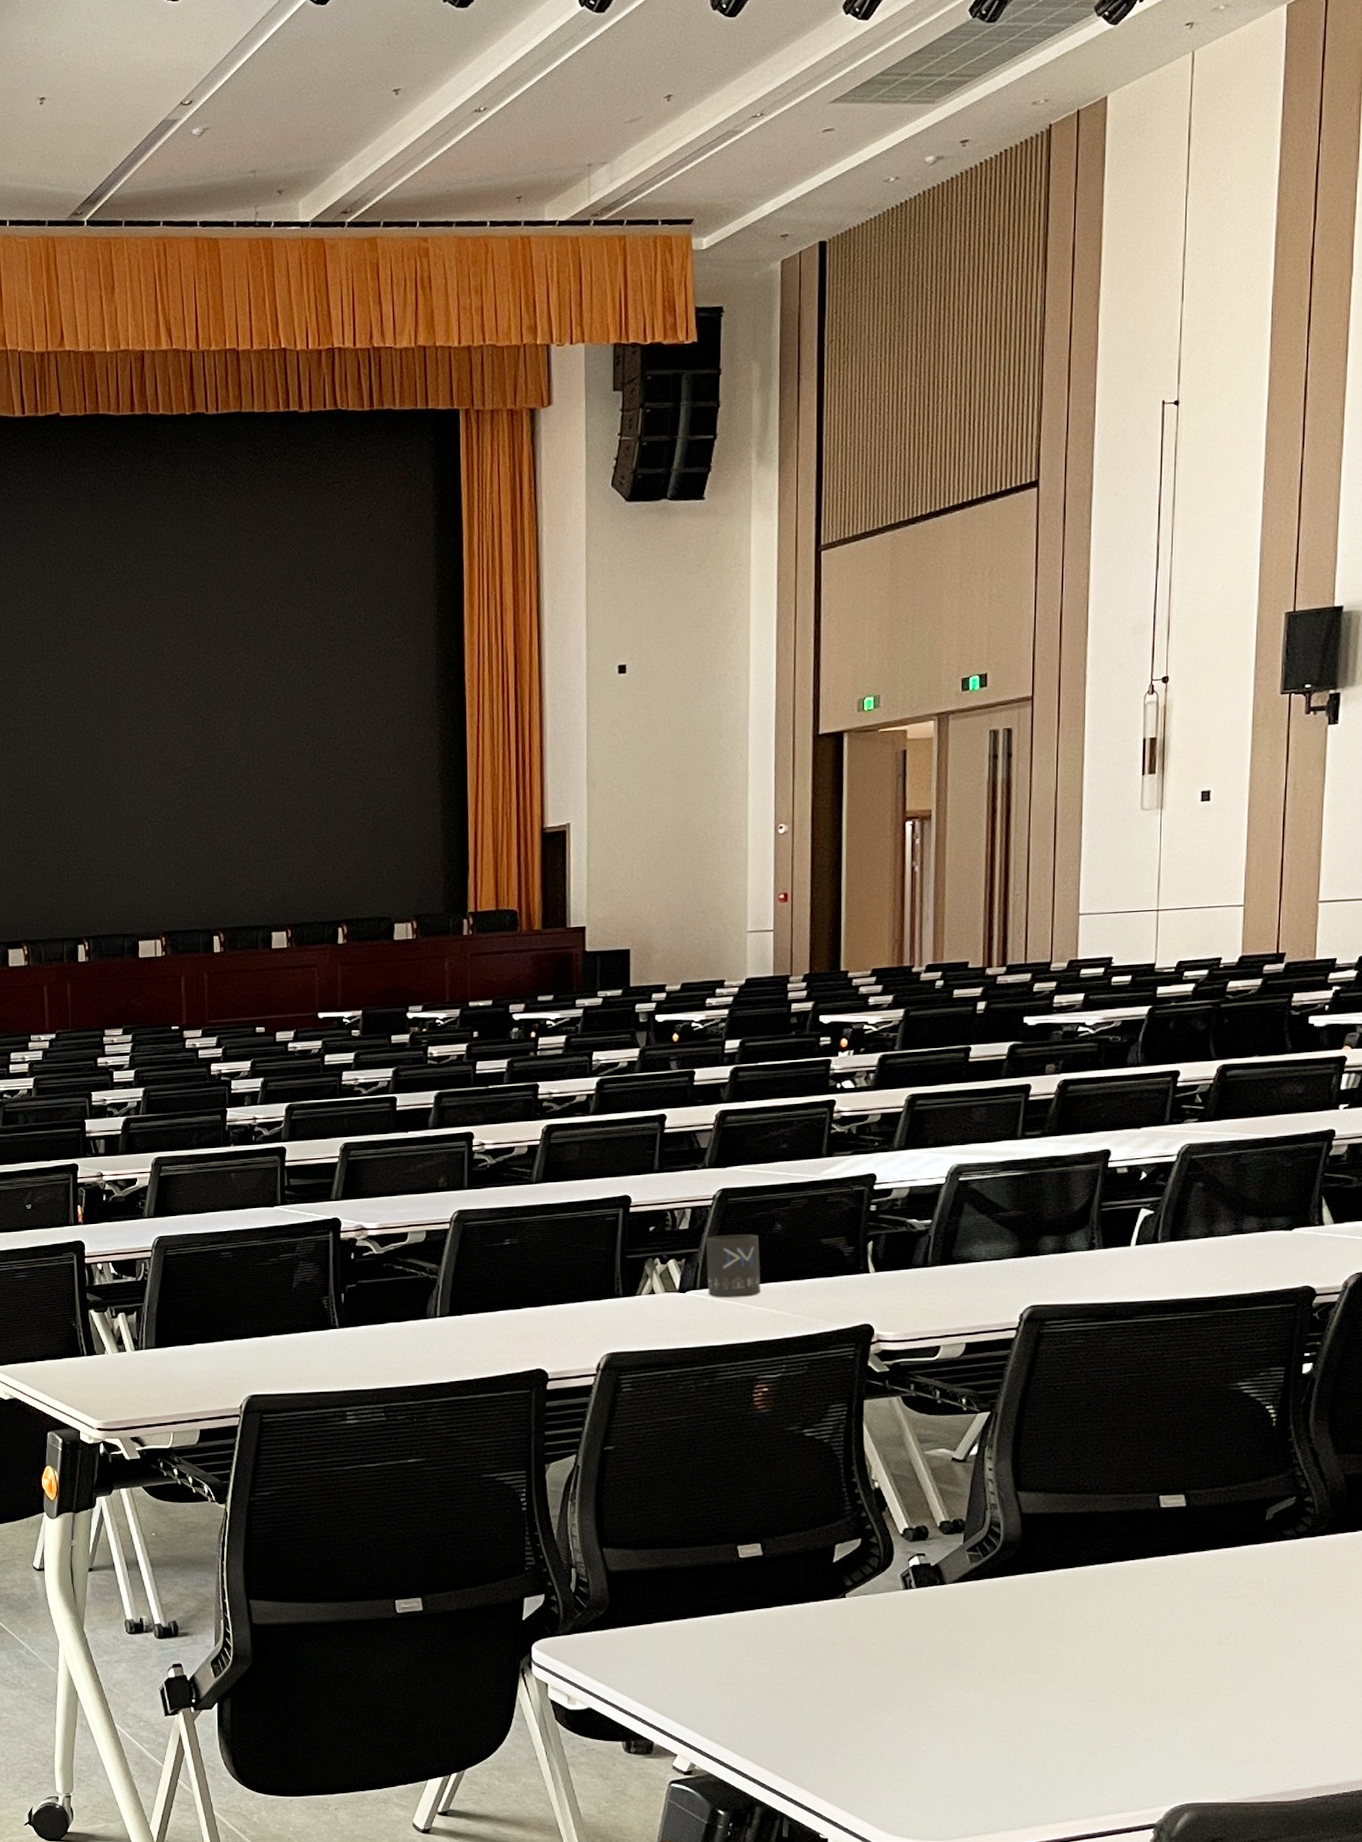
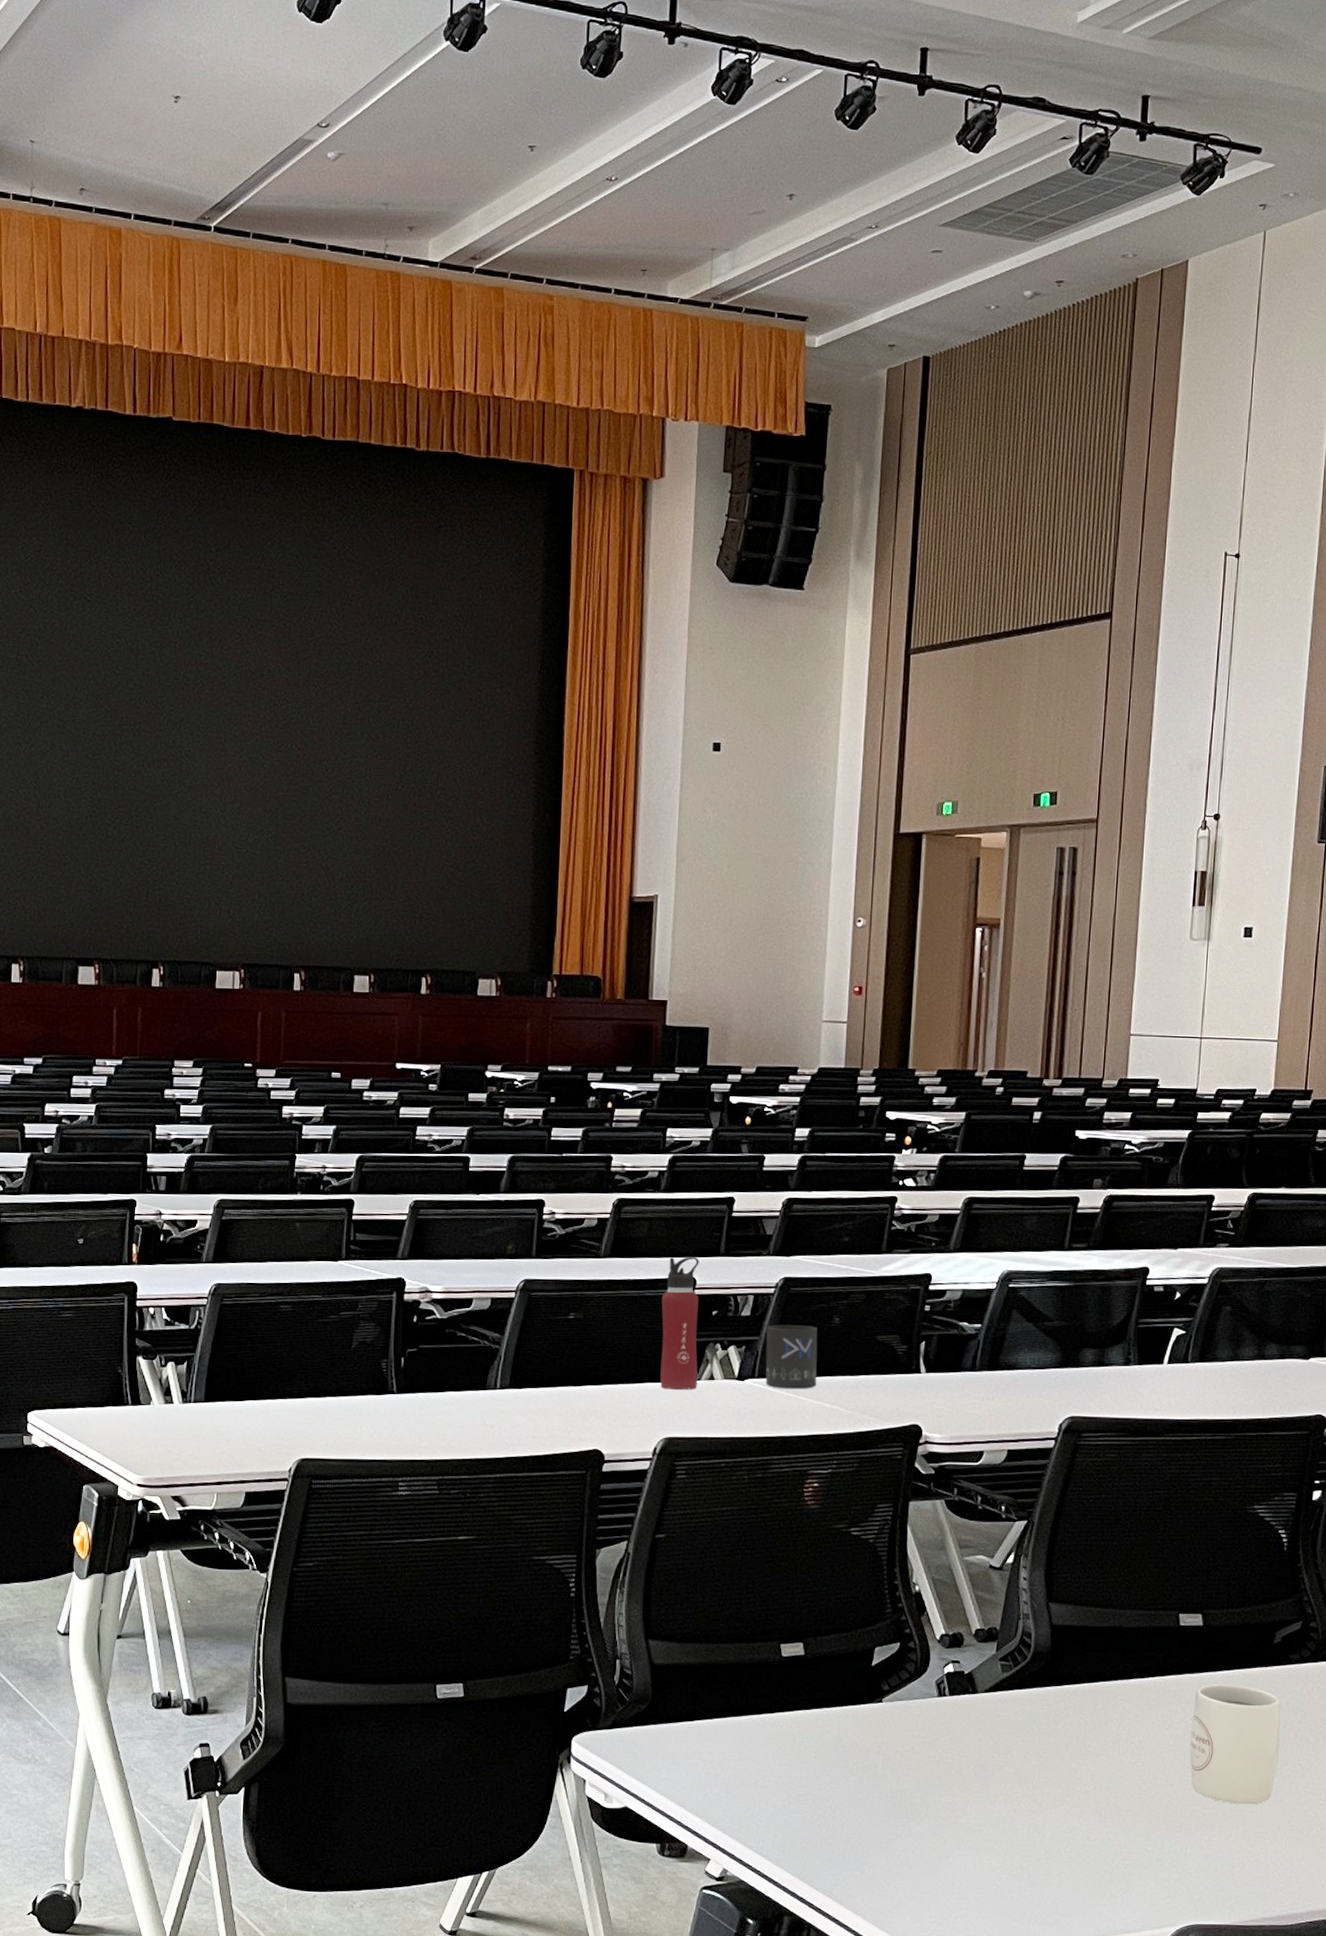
water bottle: none [597,1176,638,1307] -> present [660,1257,699,1391]
mug: none [1177,1563,1276,1683] -> present [1190,1683,1281,1805]

